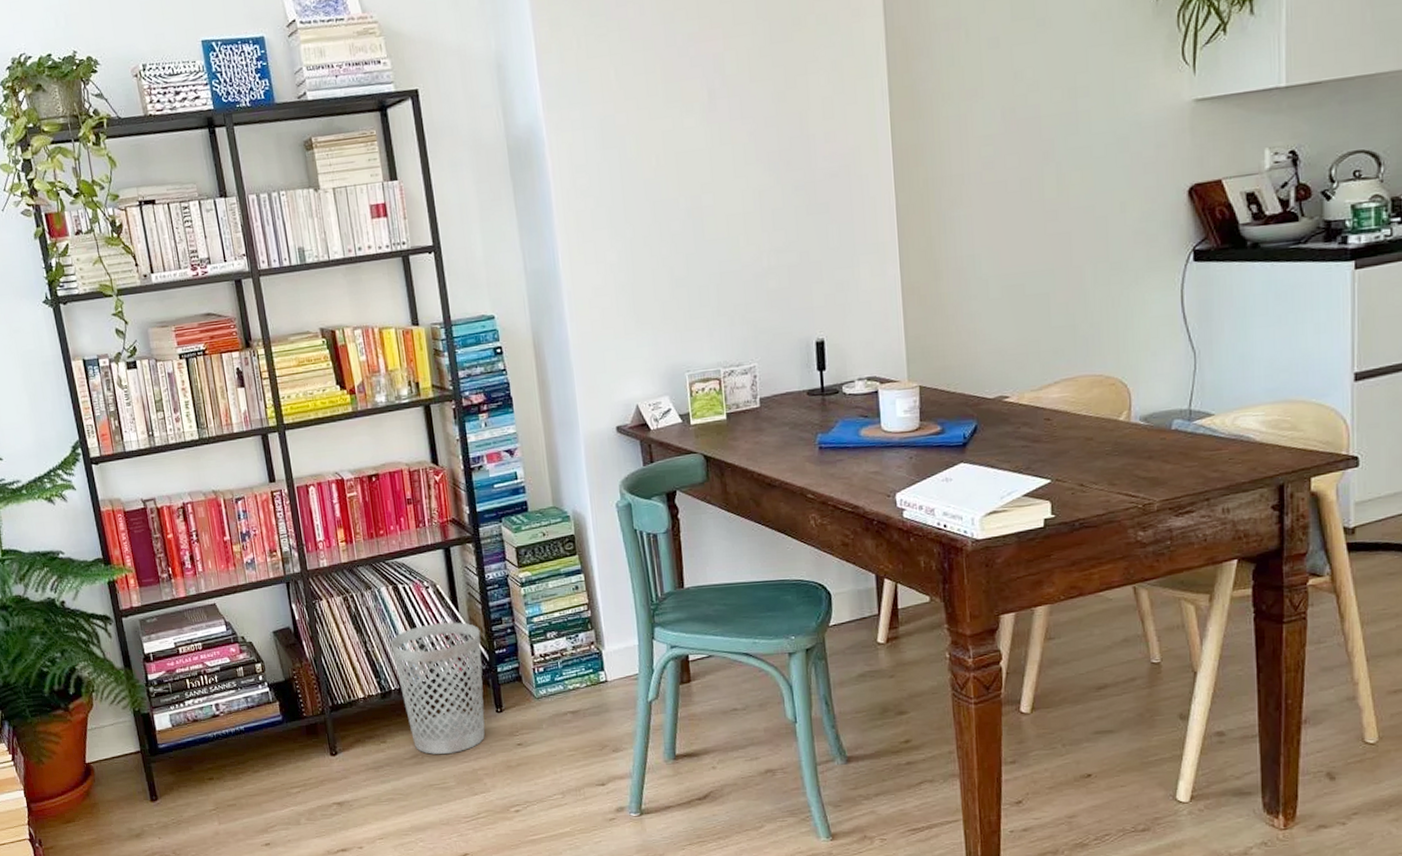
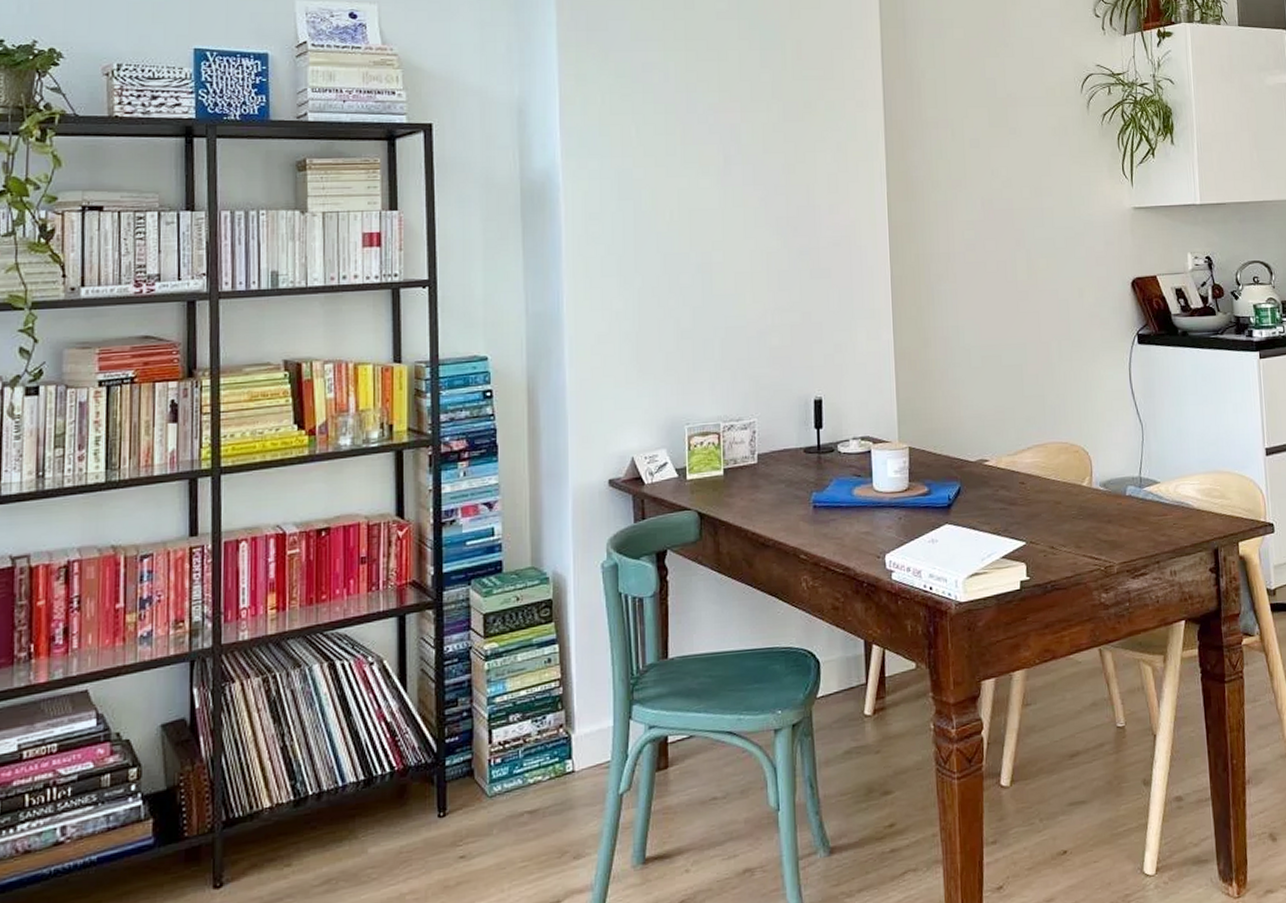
wastebasket: present [391,622,485,754] -> none [316,705,430,878]

